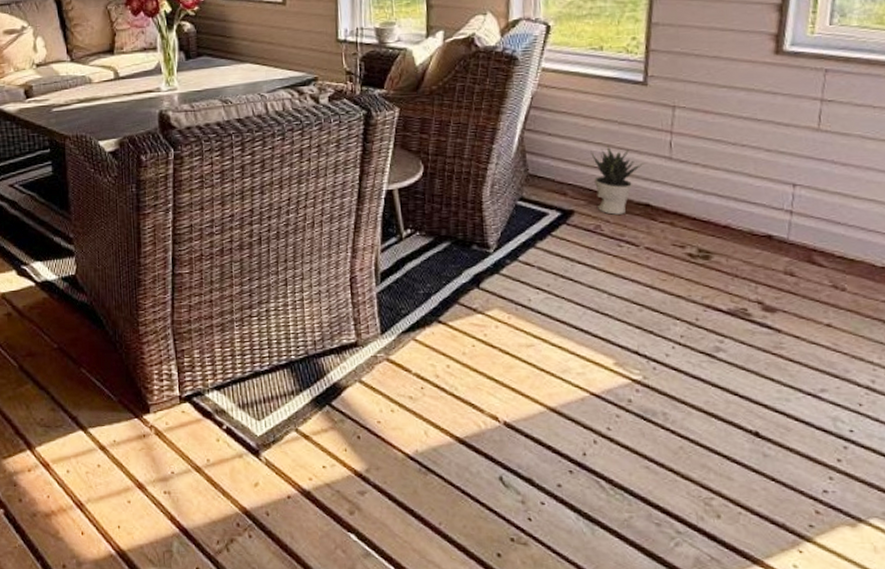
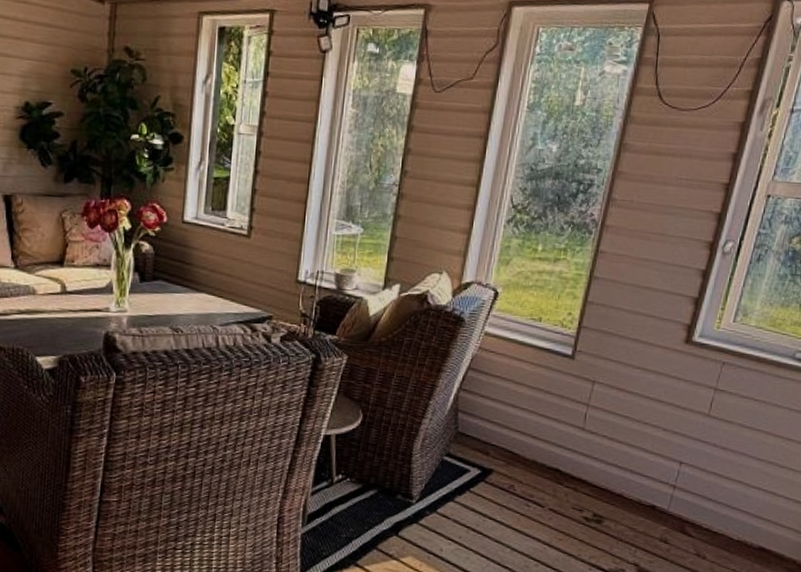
potted plant: present [590,145,643,215] -> none [513,411,559,477]

